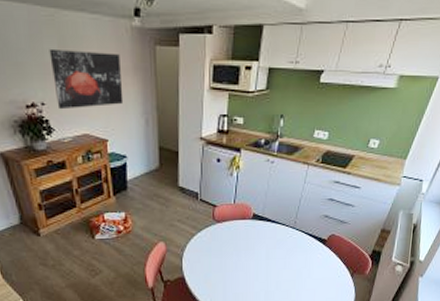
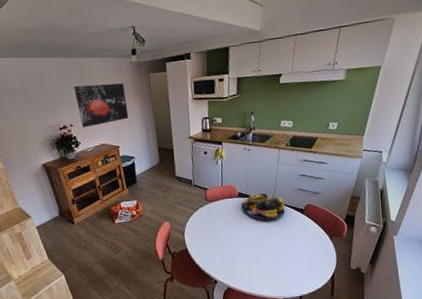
fruit bowl: none [254,216,306,249] -> present [240,192,285,221]

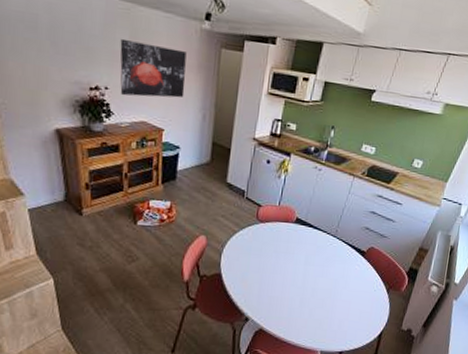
fruit bowl: present [240,192,285,221] -> none [295,222,347,258]

